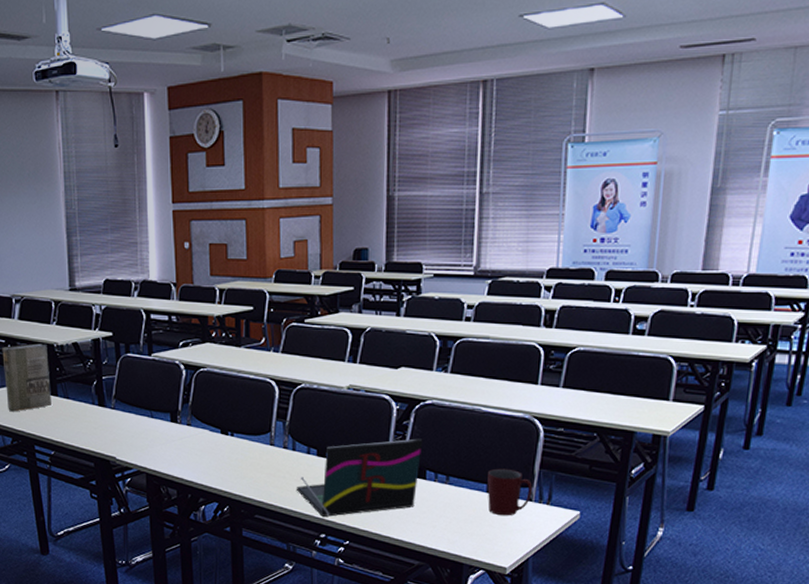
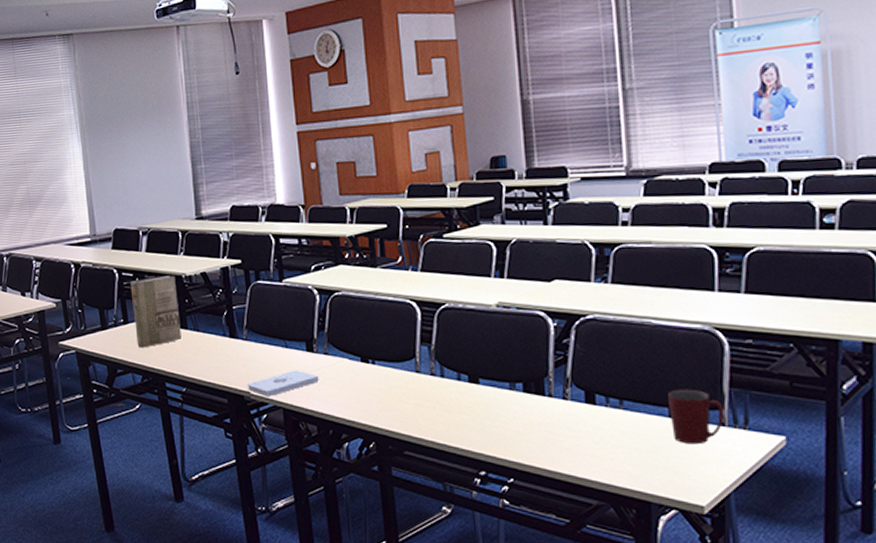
notepad: none [114,438,181,463] -> present [248,370,319,397]
laptop: present [296,438,423,517] -> none [448,358,588,451]

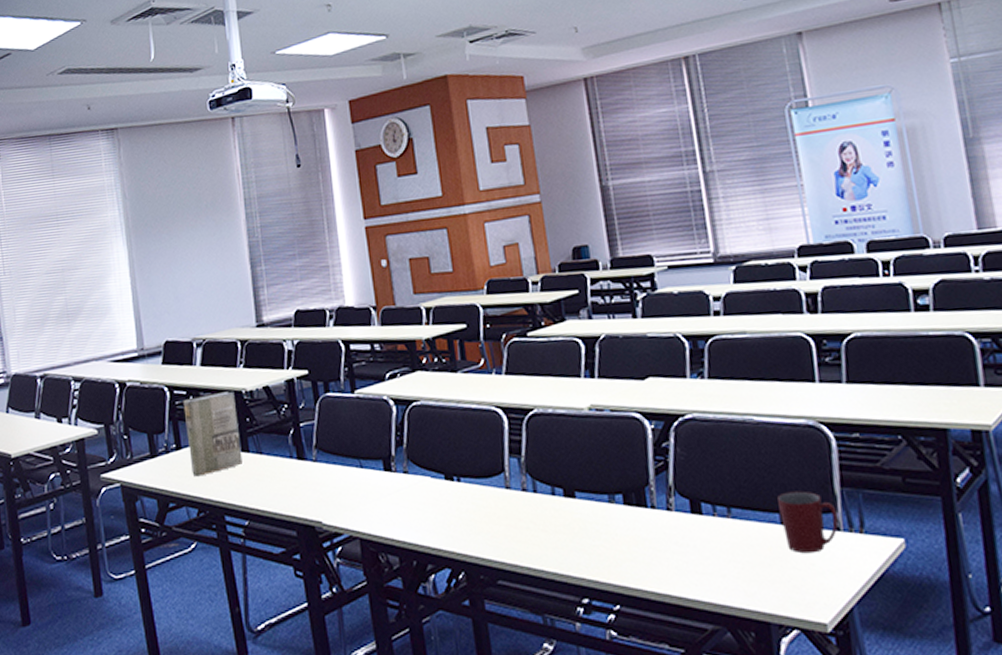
notepad: present [248,370,319,397] -> none [319,493,399,527]

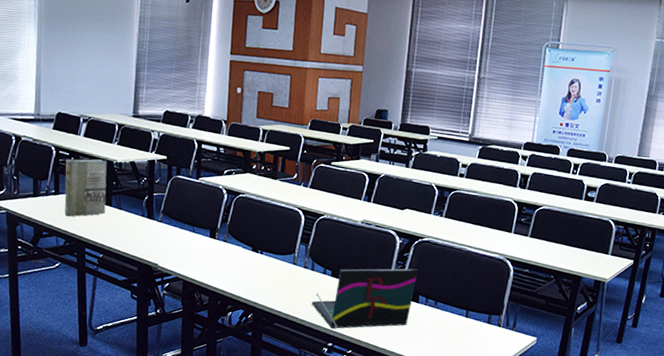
laptop: none [544,463,695,575] -> present [311,268,419,329]
mug: present [777,491,839,554] -> none [466,298,502,338]

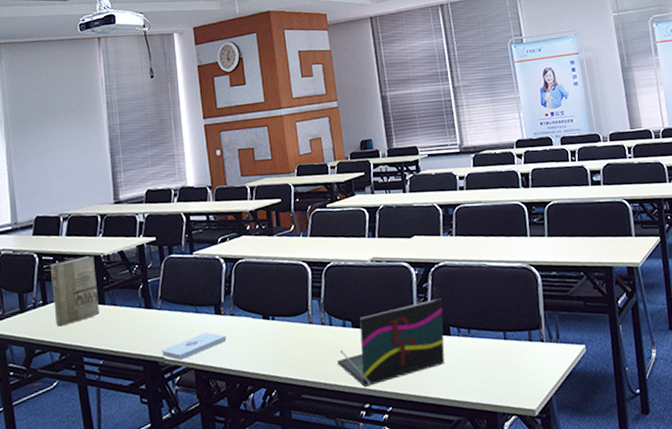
notepad: none [156,251,217,270] -> present [162,332,227,360]

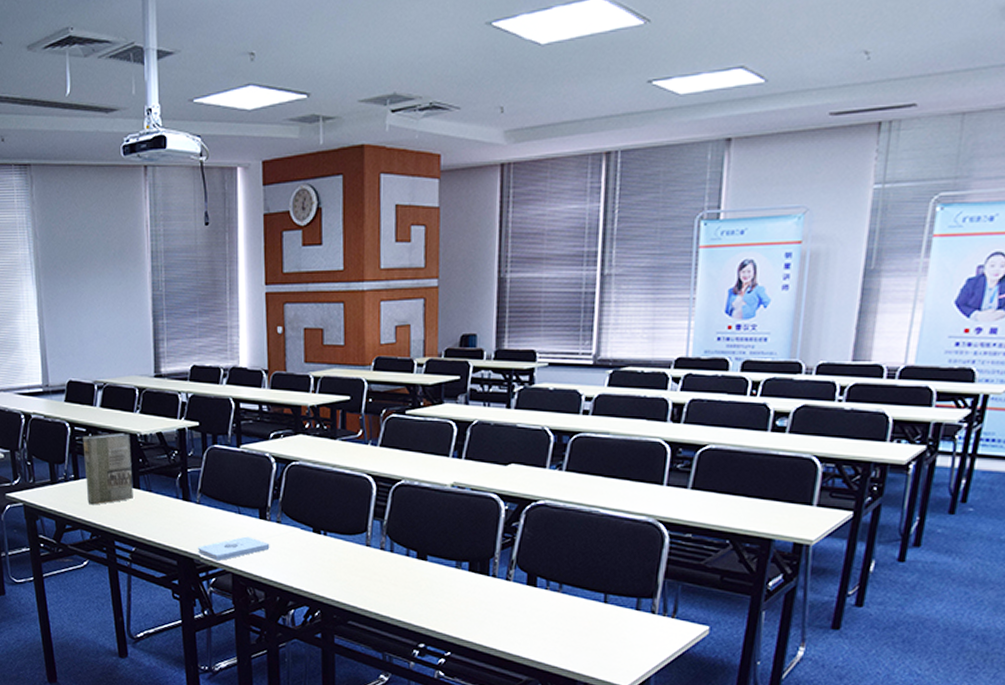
laptop: present [337,298,445,387] -> none [393,542,534,625]

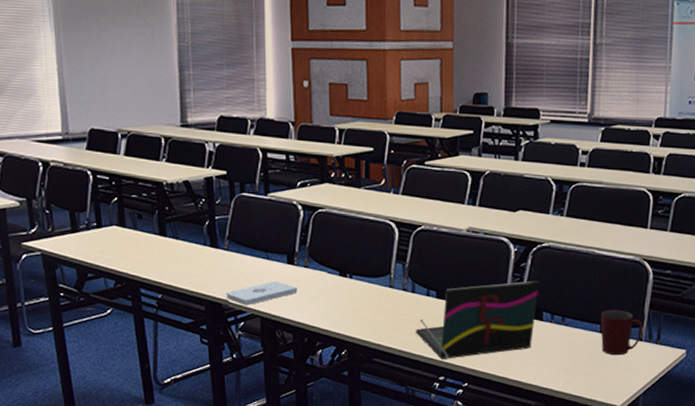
book: present [83,433,133,505] -> none [105,181,159,253]
laptop: none [393,542,534,625] -> present [415,280,540,359]
mug: none [605,576,656,630] -> present [600,309,643,356]

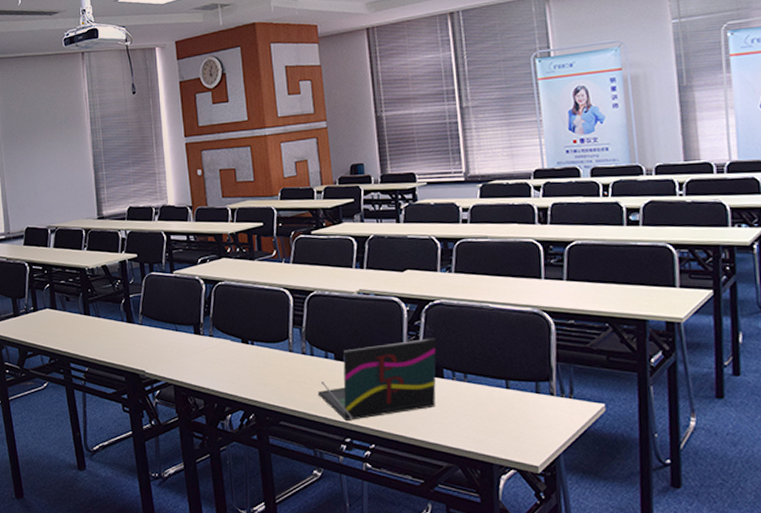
notepad: present [226,281,298,306] -> none [143,350,205,375]
mug: present [600,309,643,356] -> none [505,363,553,412]

